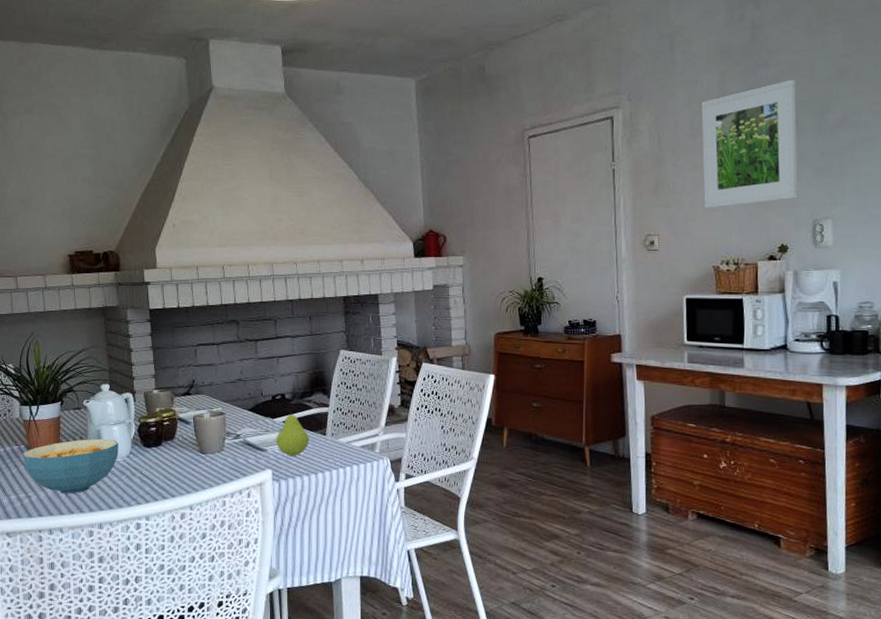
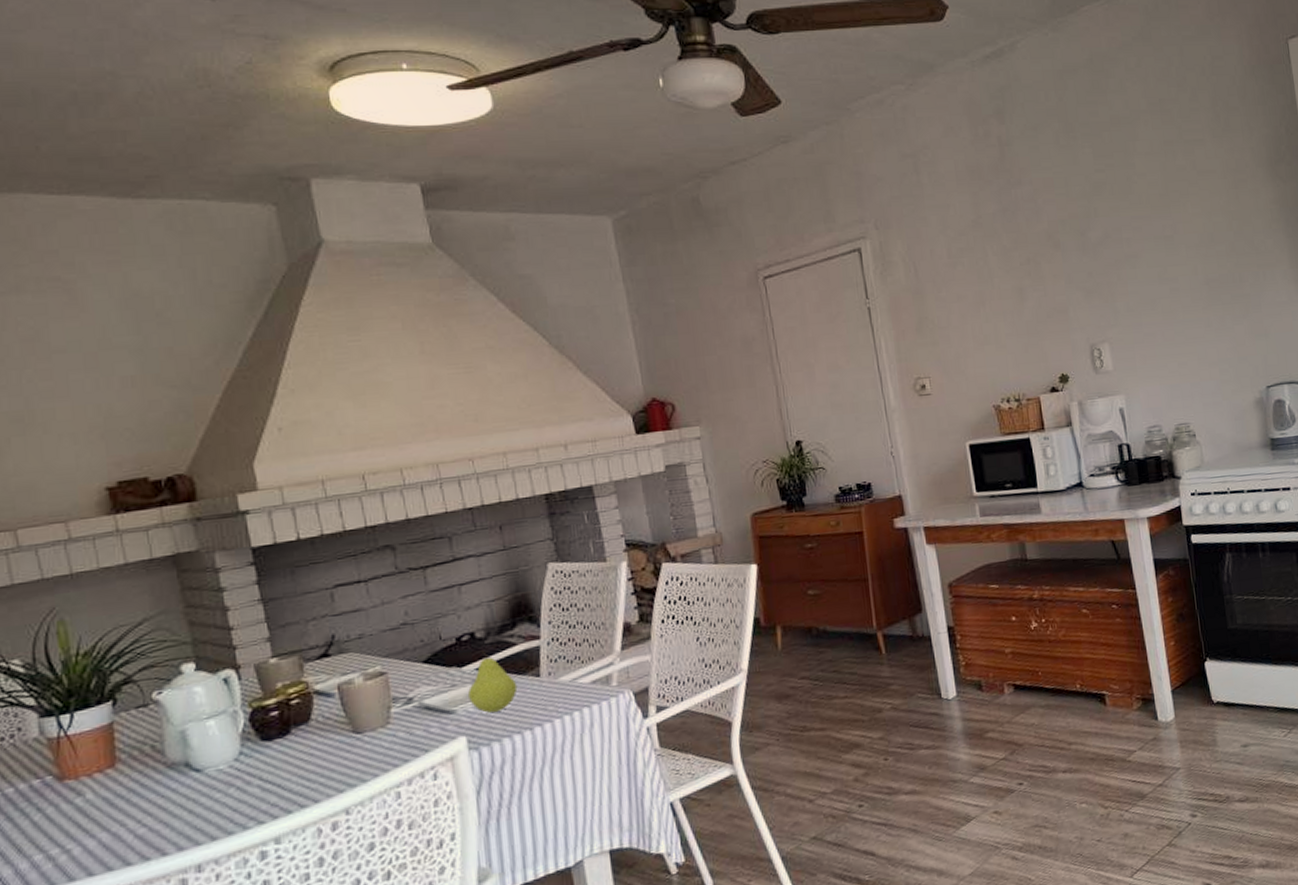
cereal bowl: present [22,438,119,494] -> none [49,740,220,835]
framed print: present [701,79,798,209] -> none [957,197,1071,343]

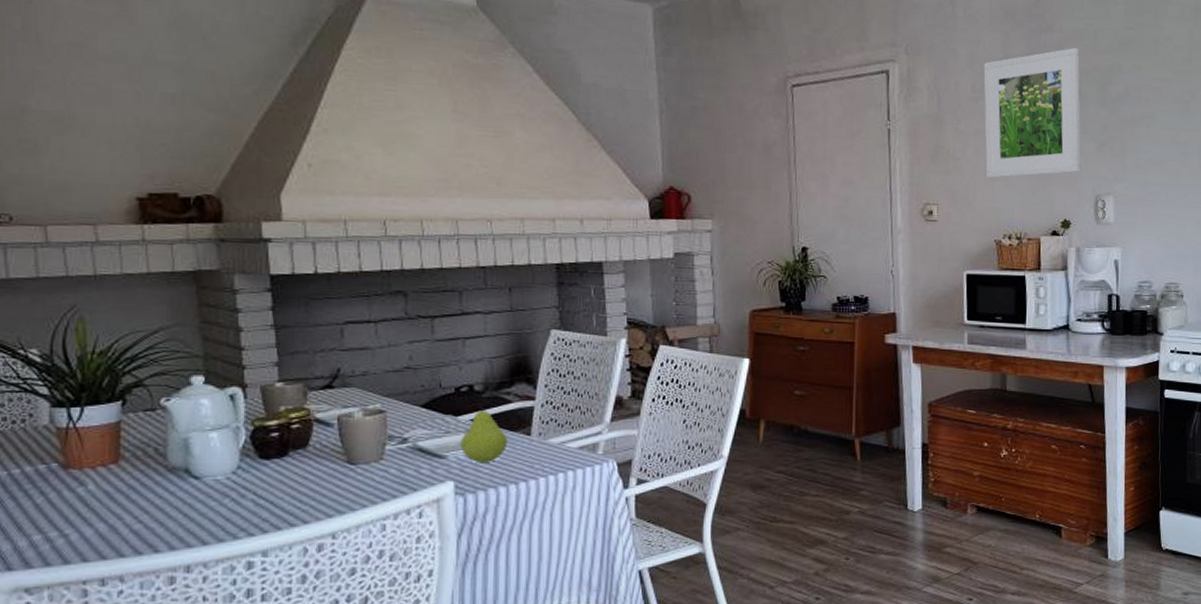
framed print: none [957,197,1071,343] -> present [983,47,1081,179]

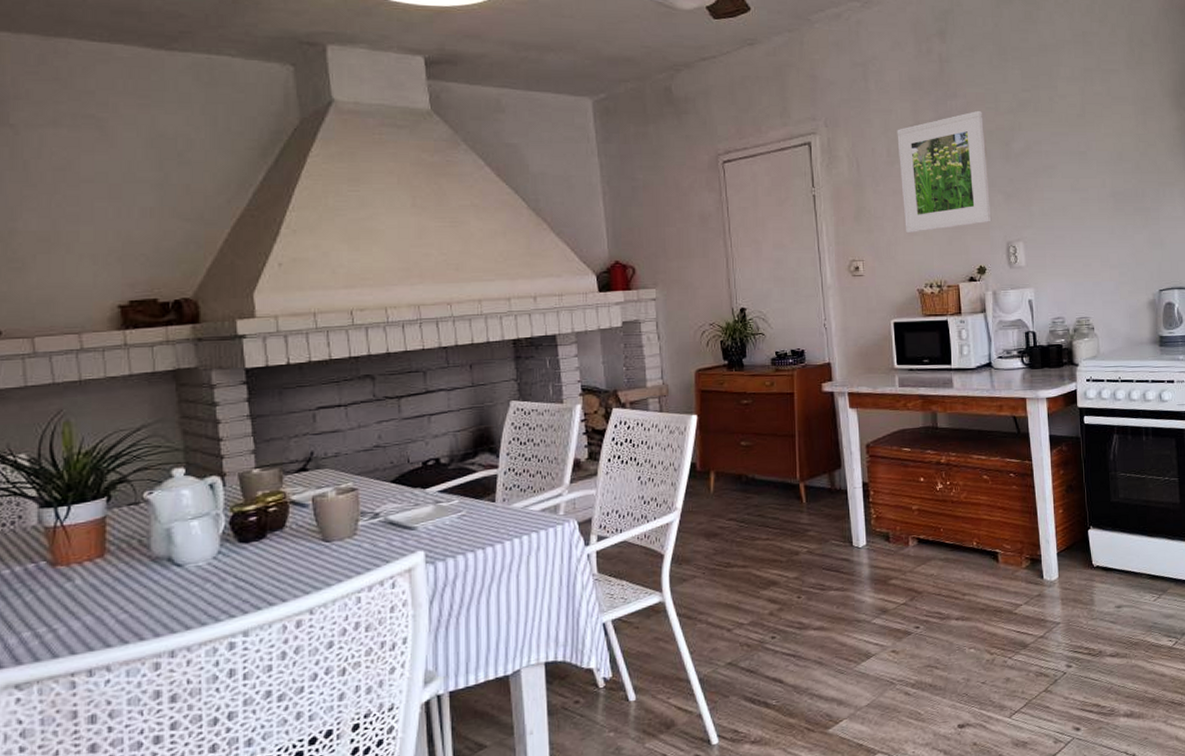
fruit: present [459,403,508,464] -> none [428,475,474,532]

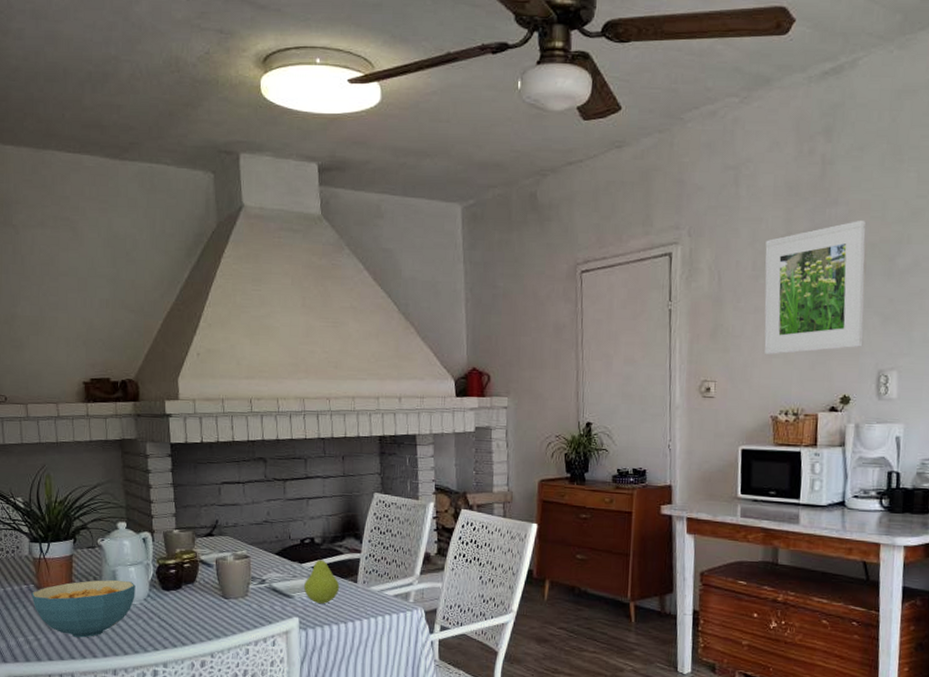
cereal bowl: none [42,538,200,619] -> present [31,579,136,638]
fruit: none [428,475,474,532] -> present [303,553,340,604]

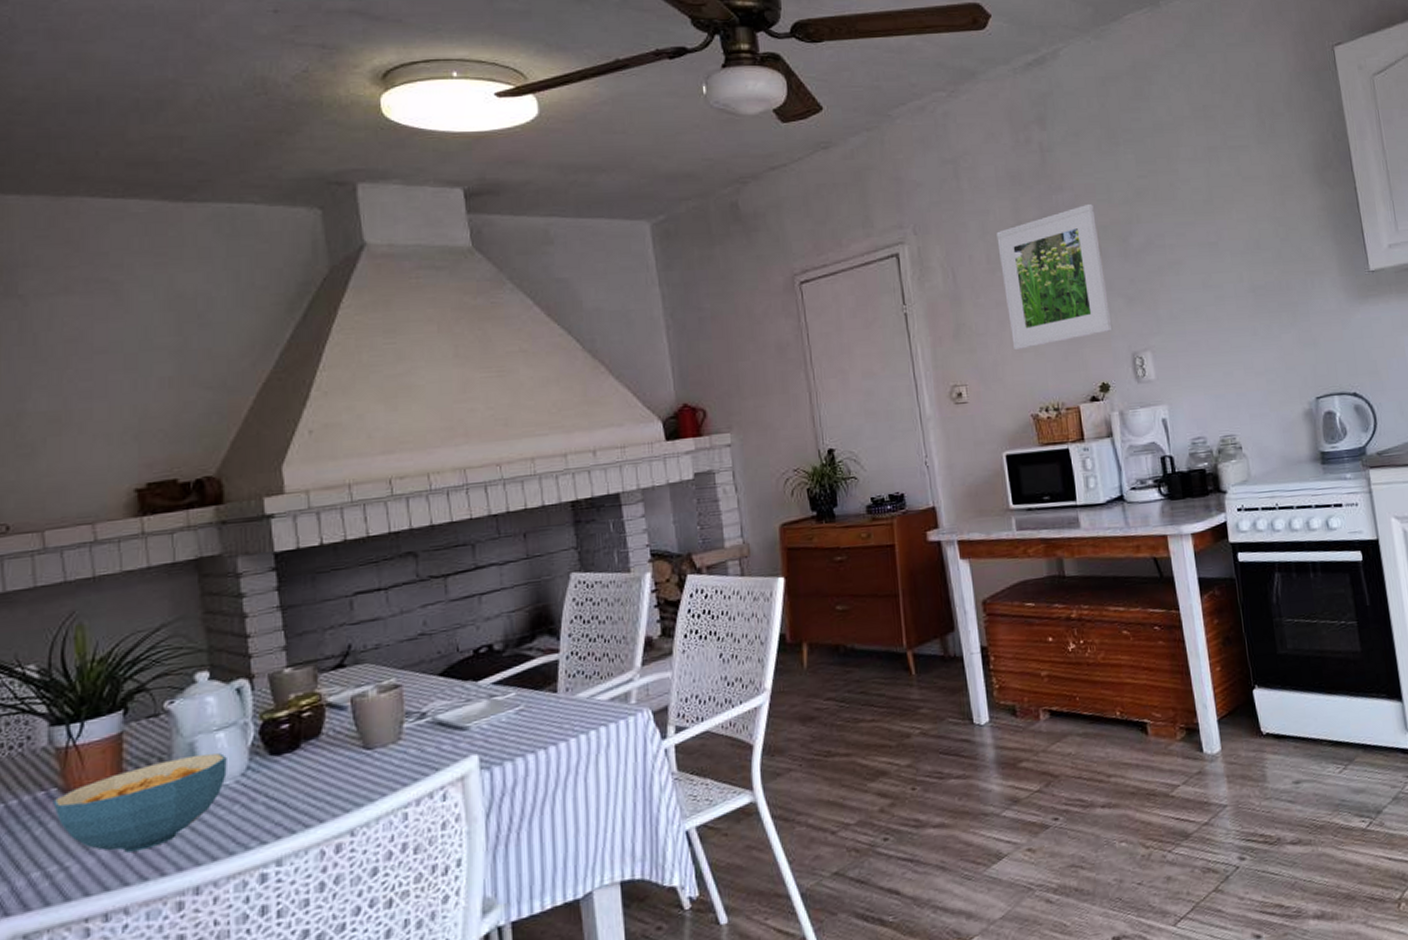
fruit: present [303,553,340,604] -> none [482,663,534,731]

